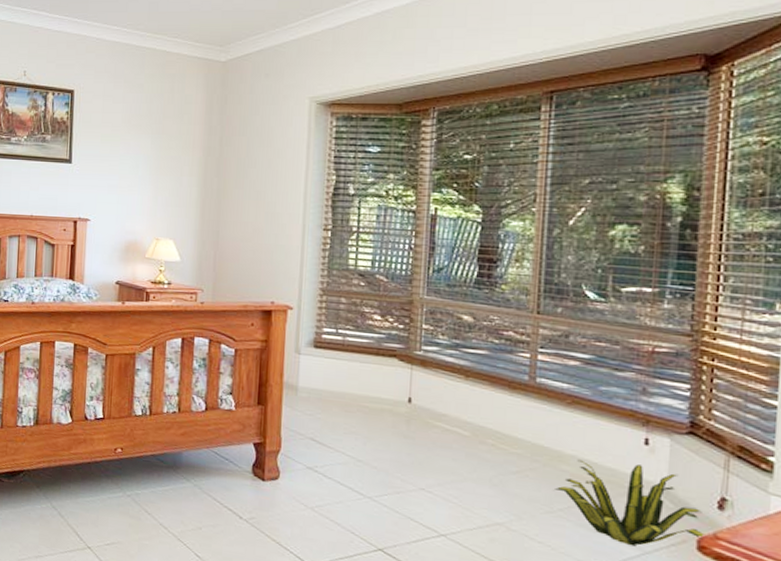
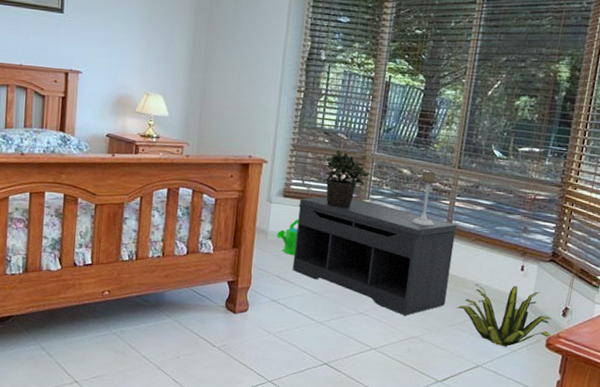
watering can: none [309,373,335,415] -> present [277,219,299,255]
bench: none [330,347,545,495] -> present [292,196,458,315]
potted plant: none [361,293,420,361] -> present [323,149,370,208]
candle holder: none [479,317,512,385] -> present [411,171,437,226]

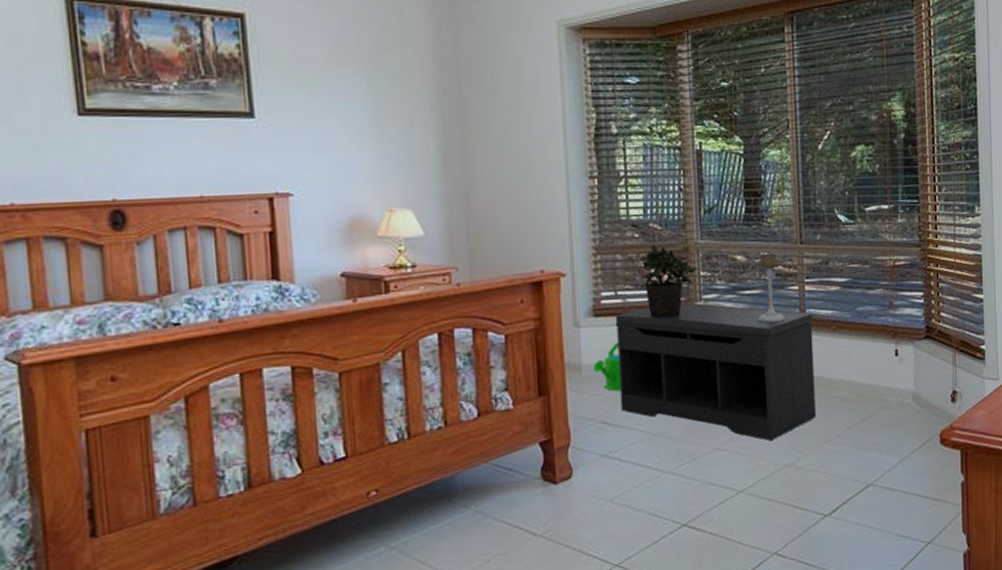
decorative plant: present [457,283,552,347] -> none [831,376,944,455]

